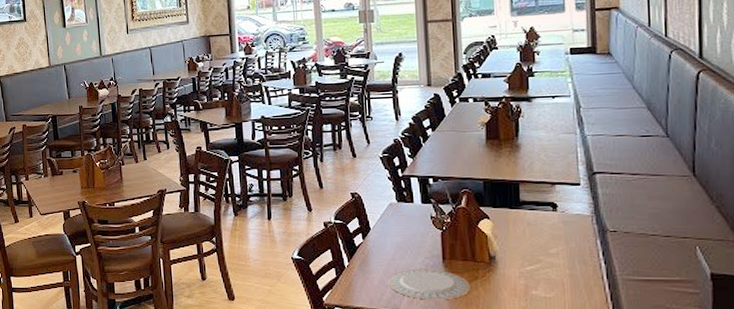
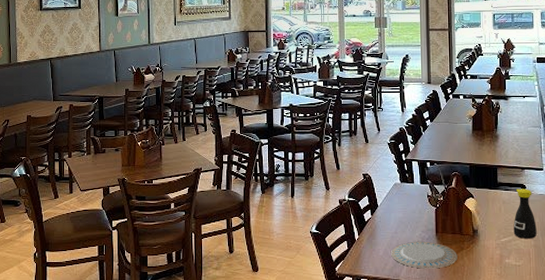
bottle: none [541,207,573,267] -> present [513,188,537,239]

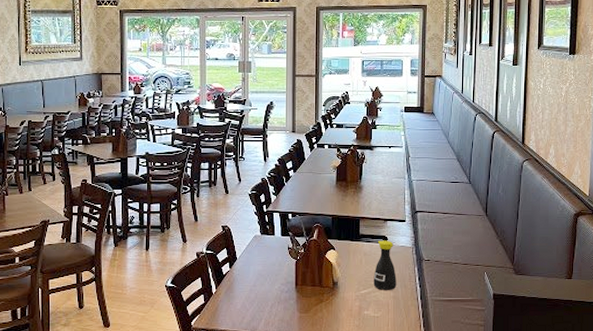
plate: present [390,241,458,269] -> none [248,294,316,322]

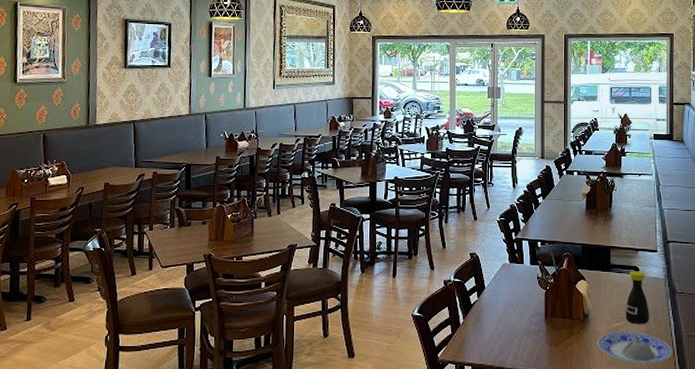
plate: none [345,297,418,327] -> present [597,331,672,363]

